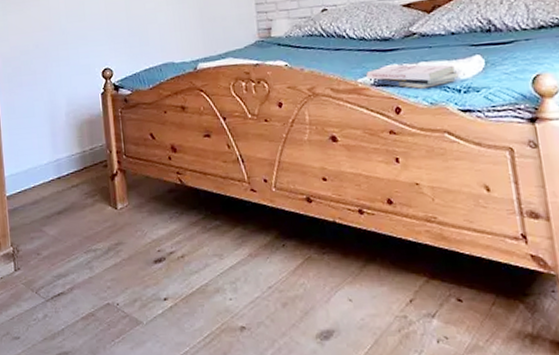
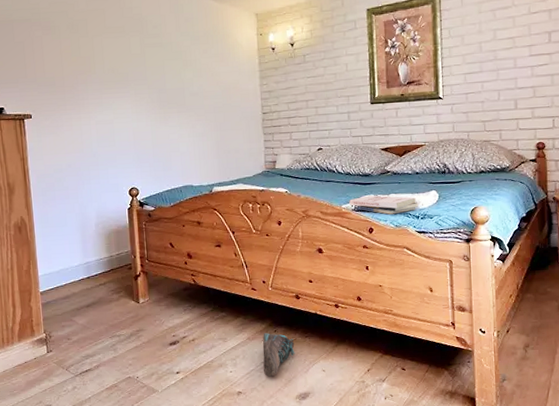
athletic shoe: none [268,248,311,307] -> present [262,333,295,377]

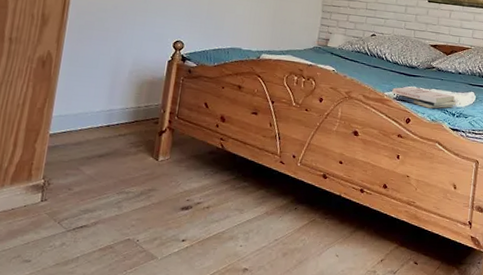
athletic shoe: present [262,333,295,377] -> none [275,209,313,256]

